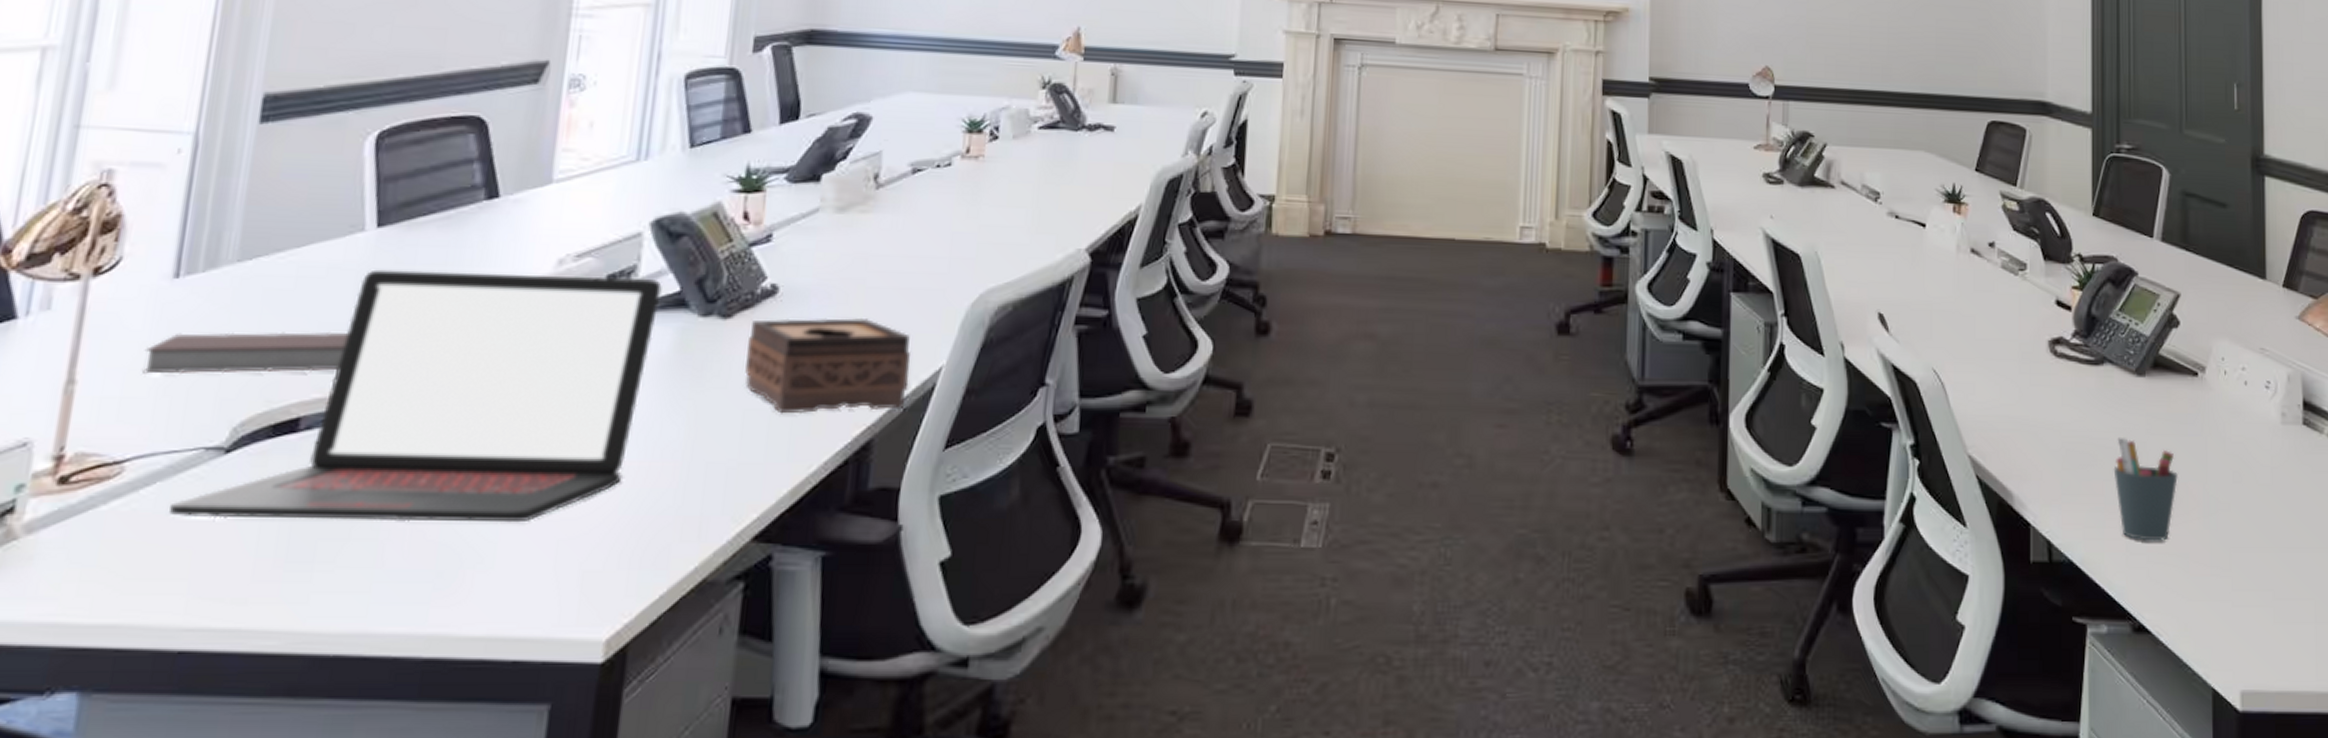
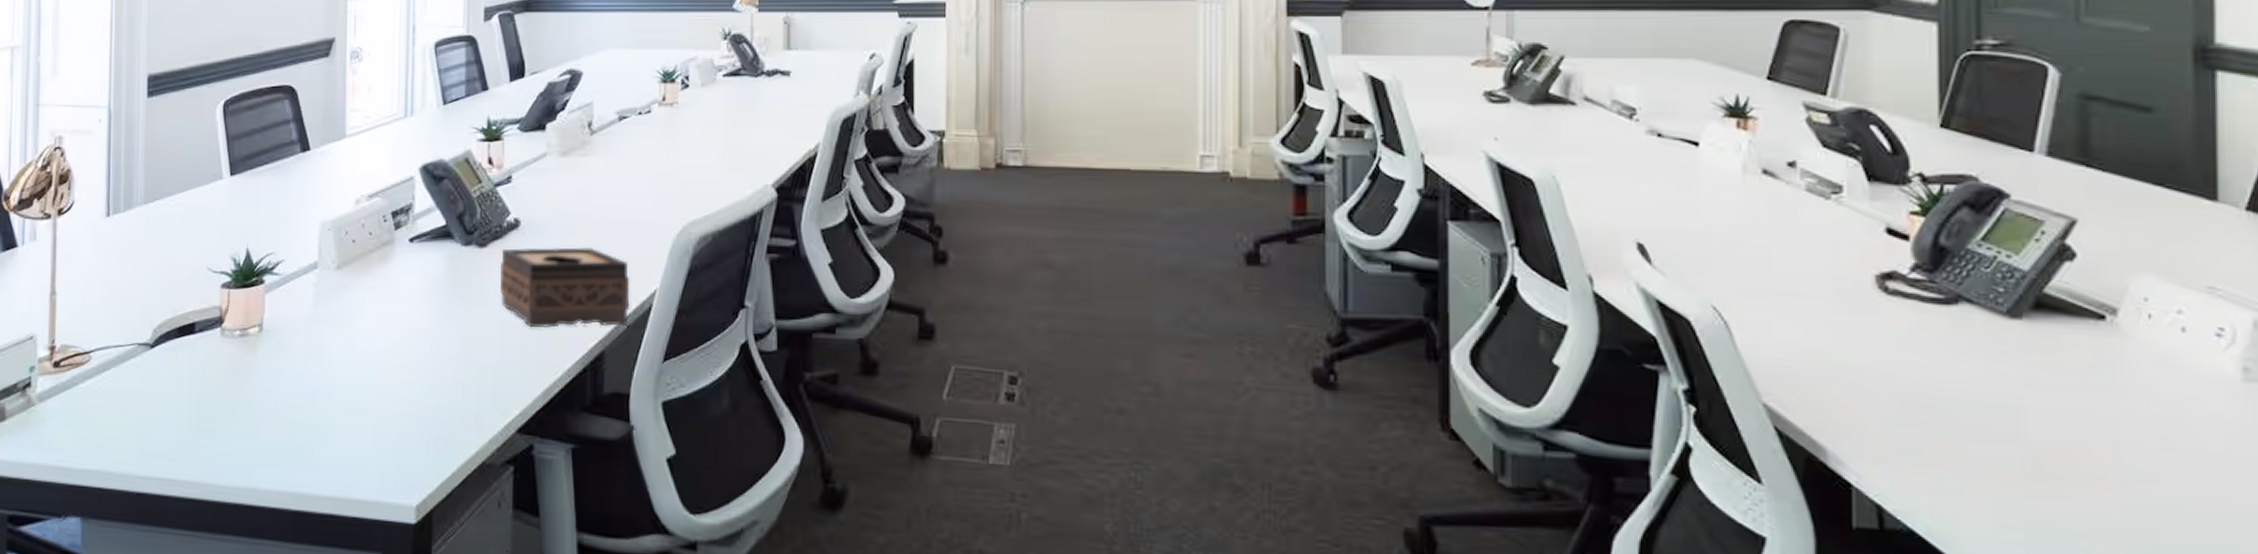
notebook: present [142,331,349,375] -> none [94,257,220,289]
laptop: present [169,269,662,523] -> none [121,209,432,409]
pen holder: present [2113,436,2178,541] -> none [1974,389,2074,515]

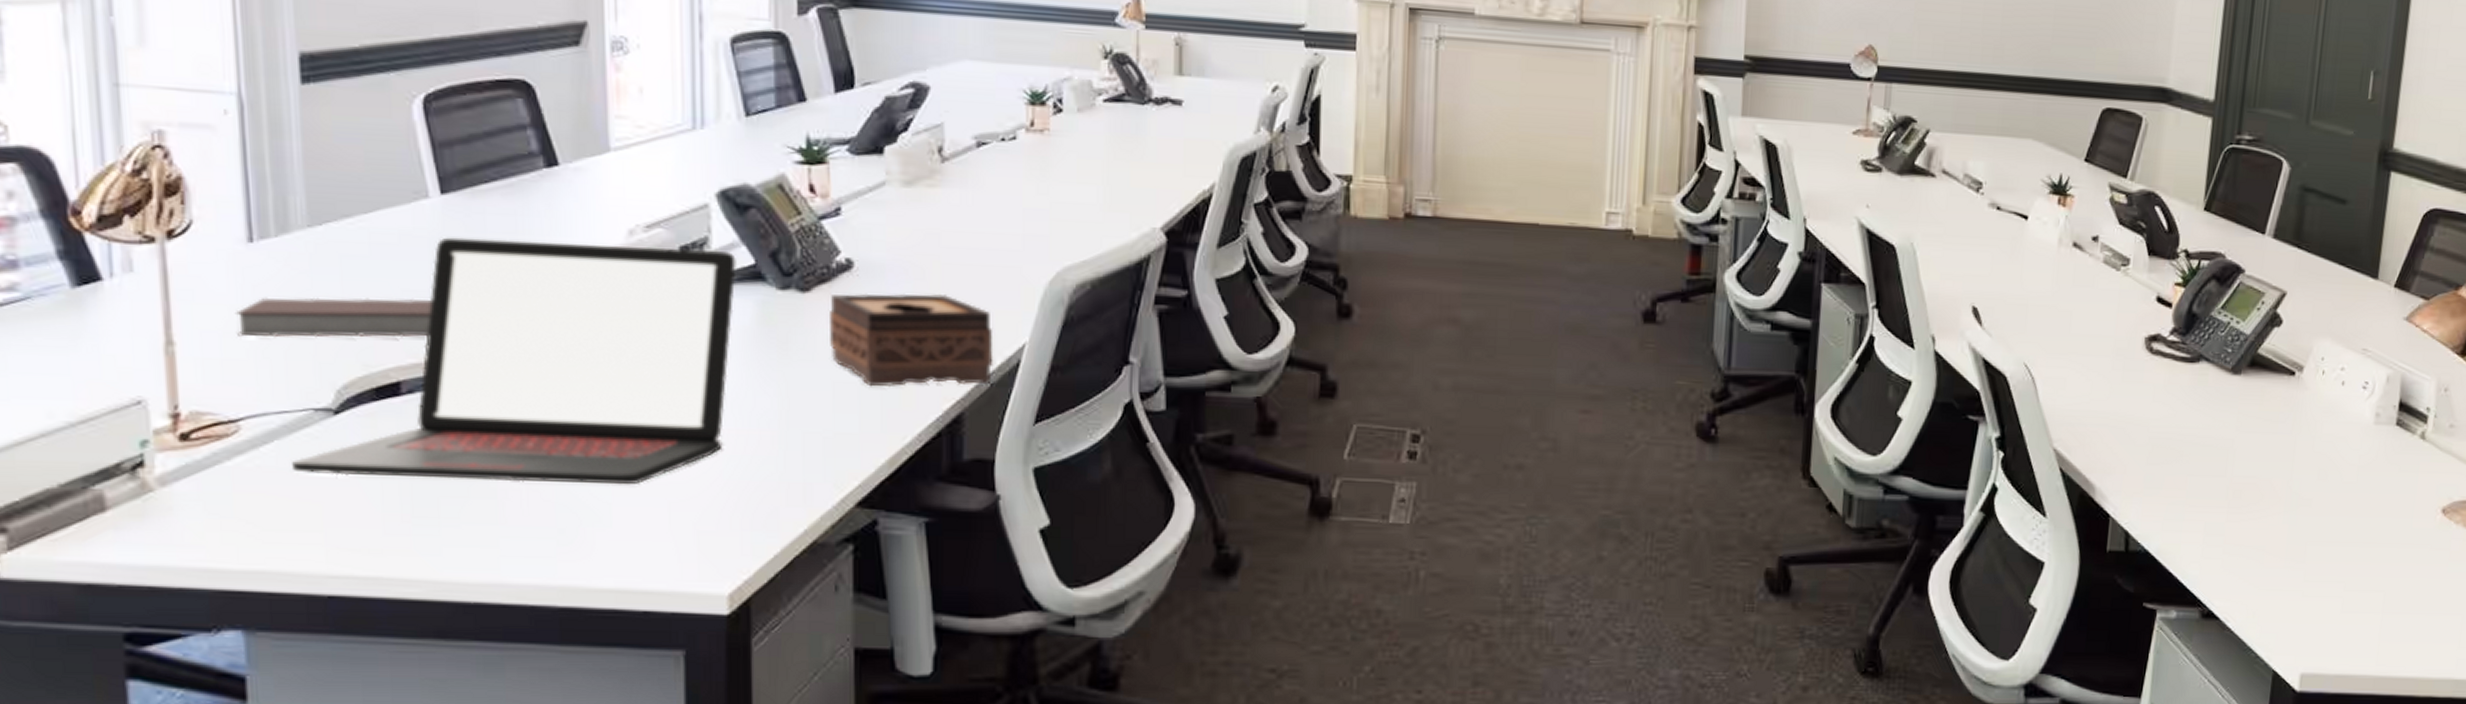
notebook: none [94,257,220,289] -> present [234,297,433,338]
laptop: none [121,209,432,409] -> present [292,237,736,485]

